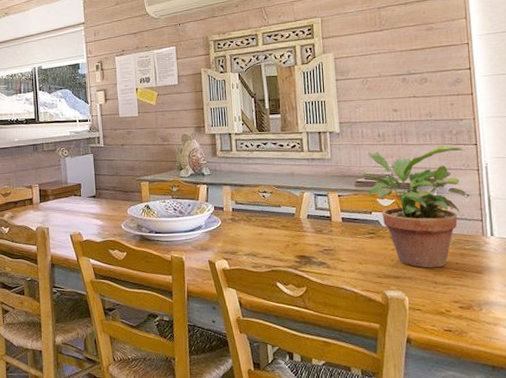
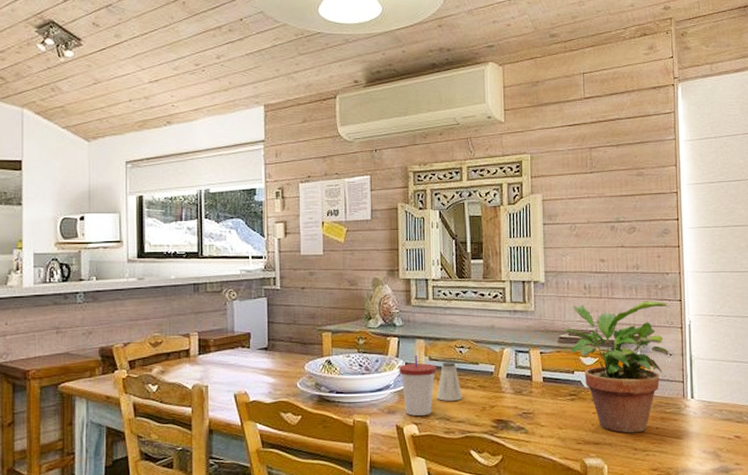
cup: none [209,199,243,252] -> present [399,354,436,416]
saltshaker: none [244,205,267,240] -> present [437,361,462,402]

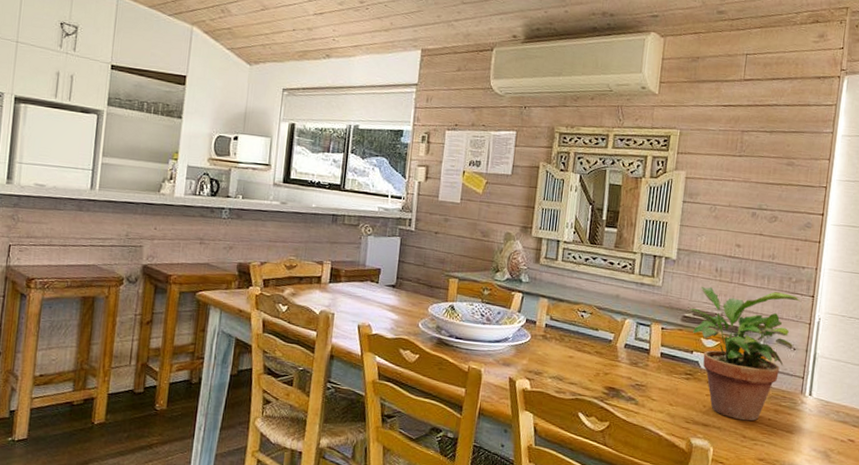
cup: present [399,354,436,416] -> none [519,312,556,373]
saltshaker: present [437,361,462,402] -> none [553,323,578,363]

